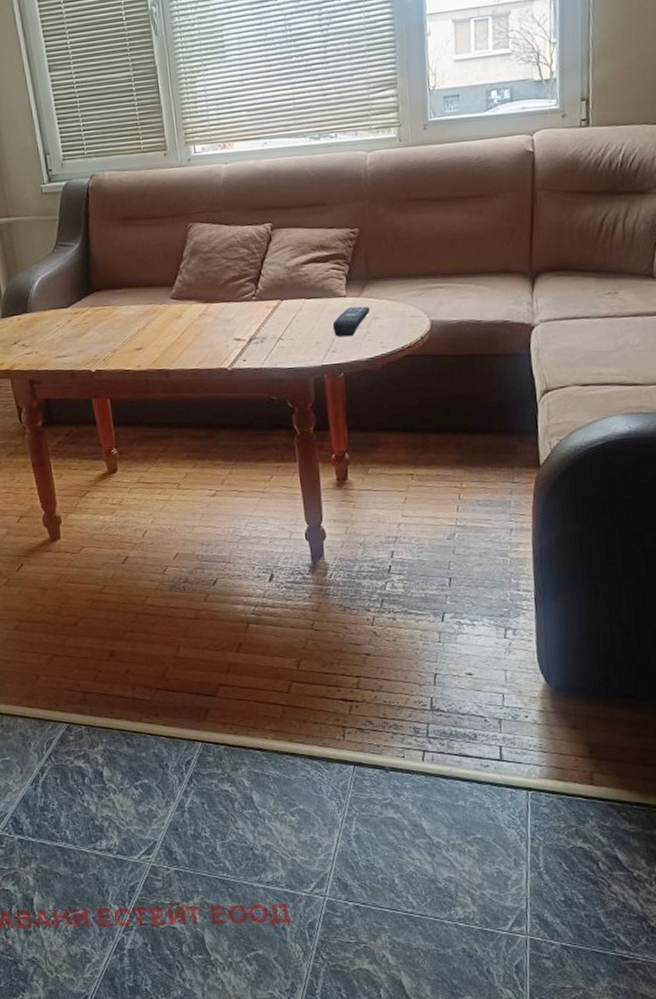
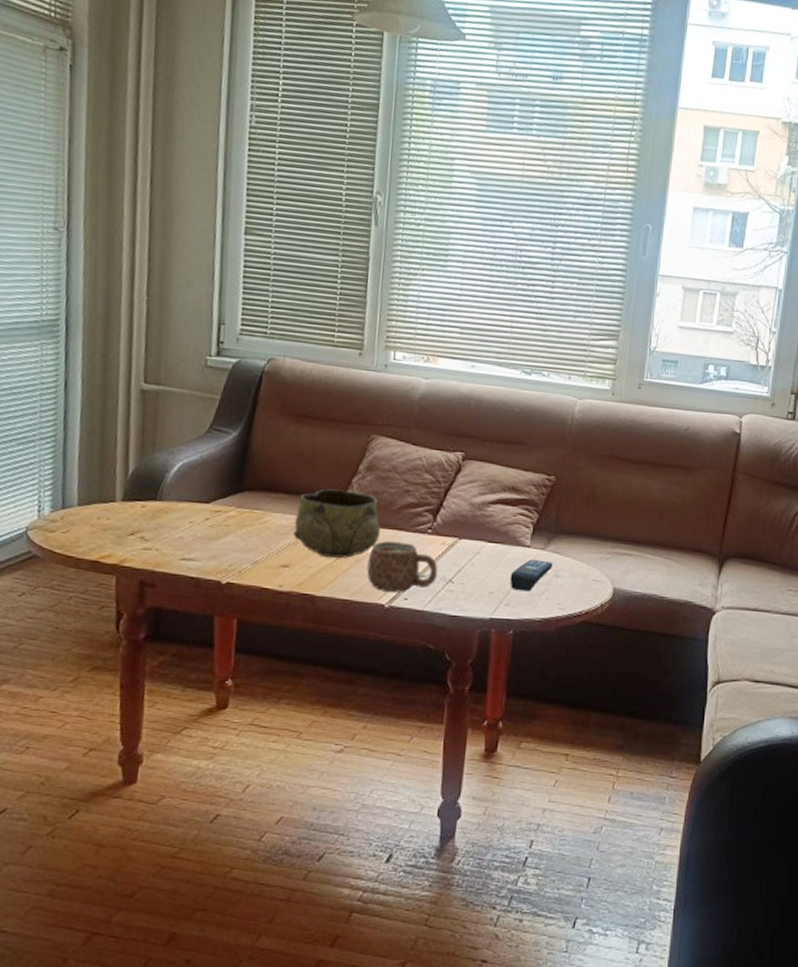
decorative bowl: none [139,275,212,336] -> present [292,489,380,559]
mug: none [206,311,268,357] -> present [367,541,438,592]

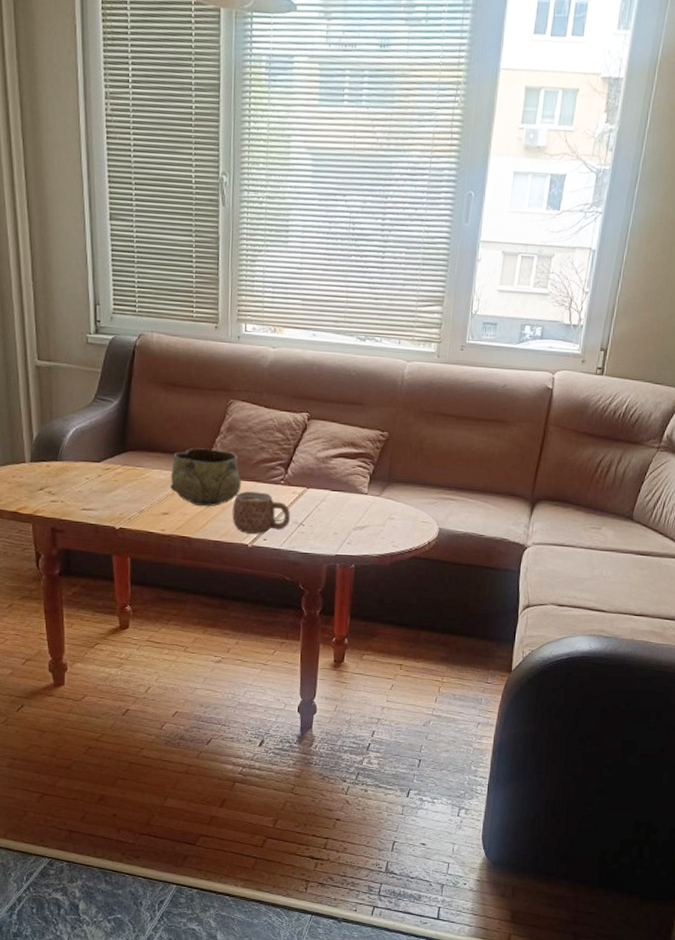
remote control: present [510,559,553,592] -> none [351,505,388,532]

